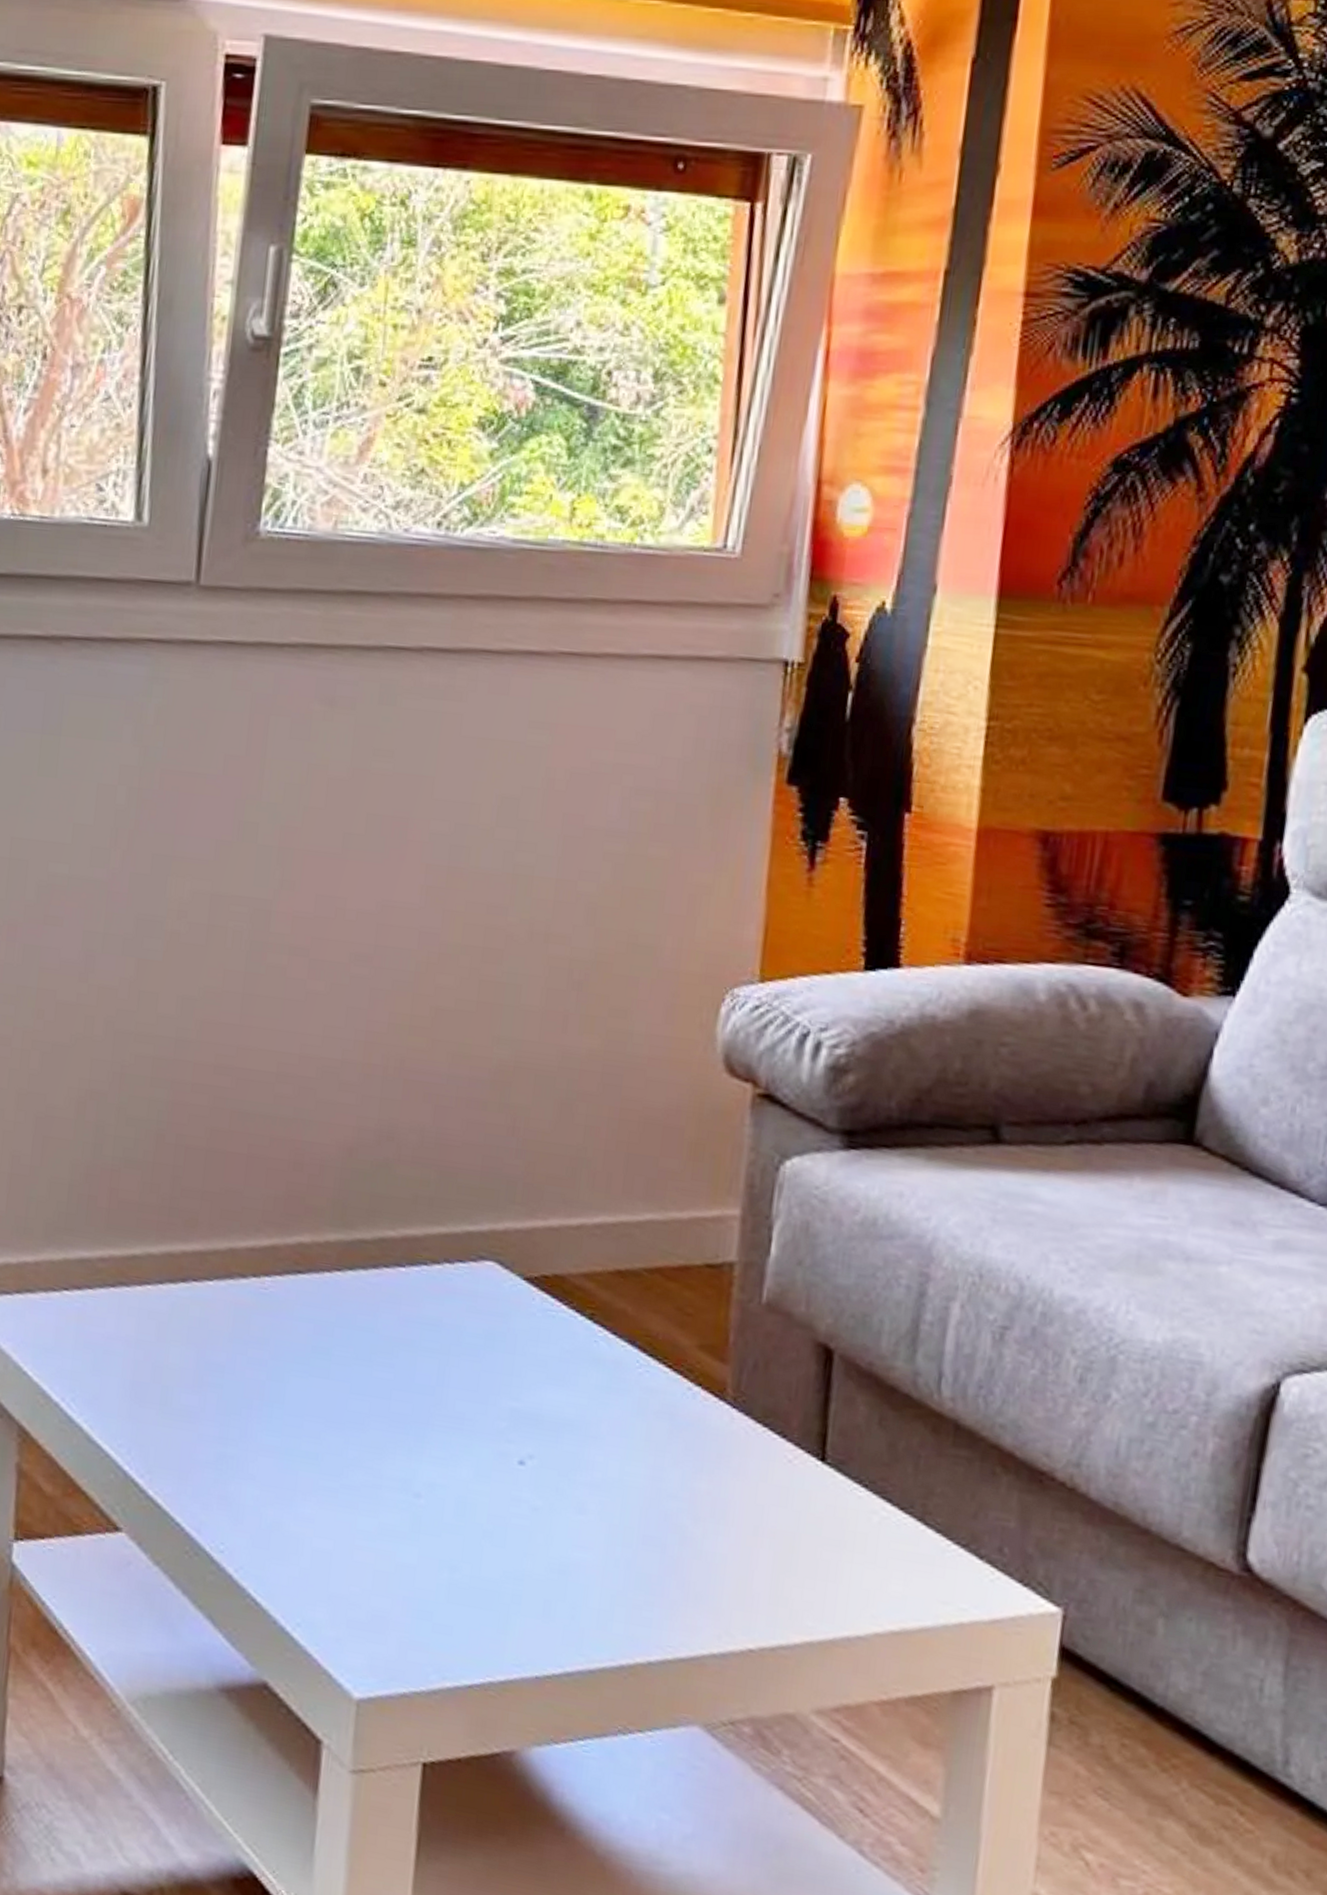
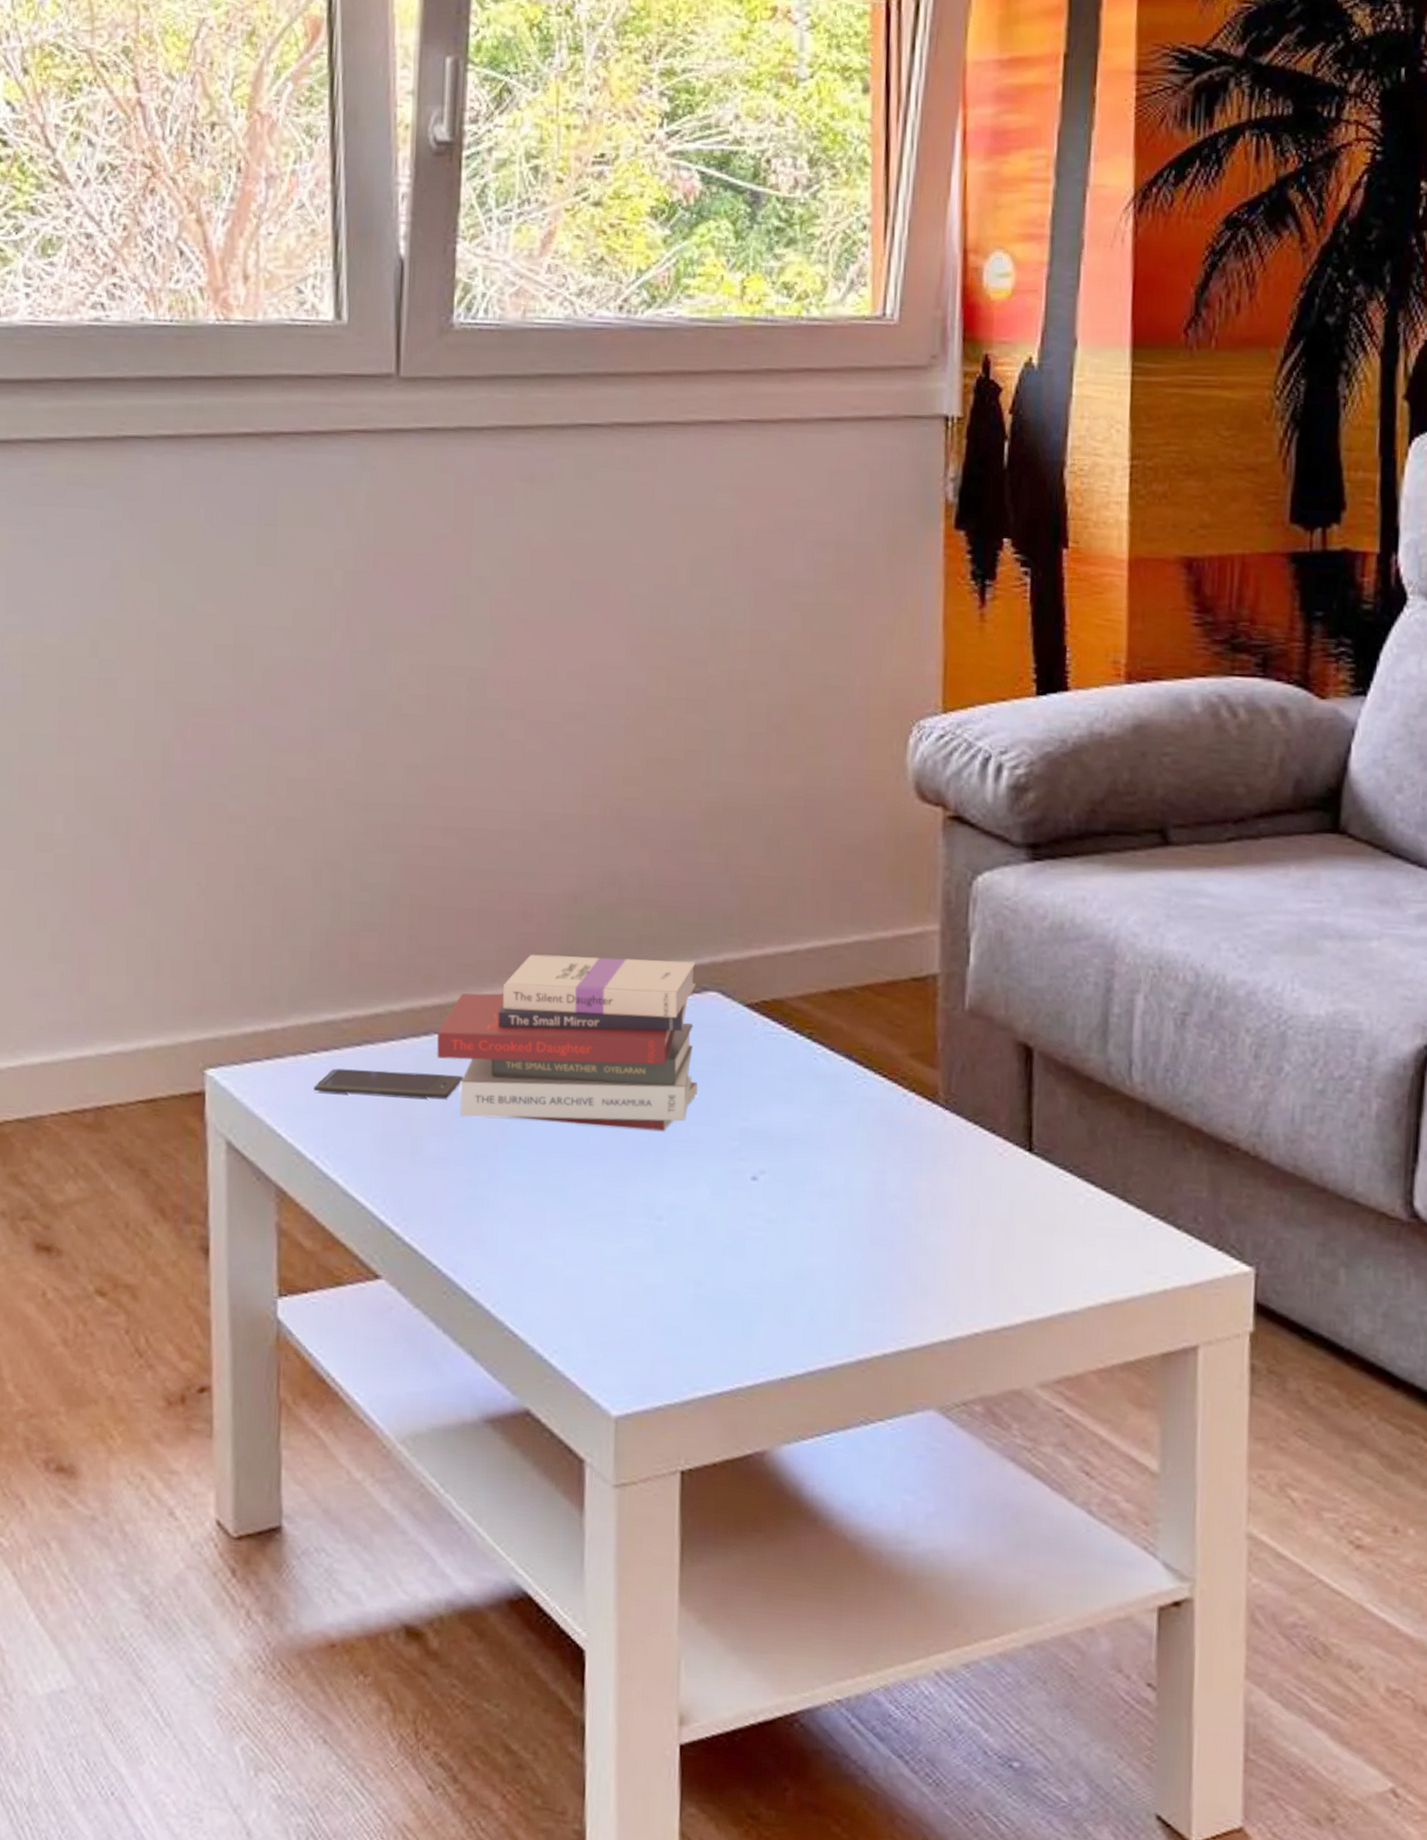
smartphone: none [63,1308,220,1350] -> present [313,1068,463,1099]
books: none [194,1205,474,1404] -> present [436,954,698,1131]

